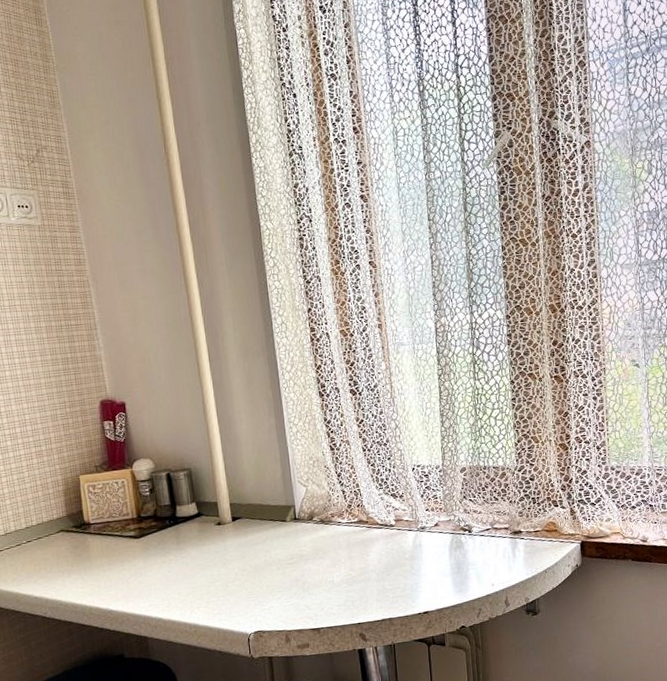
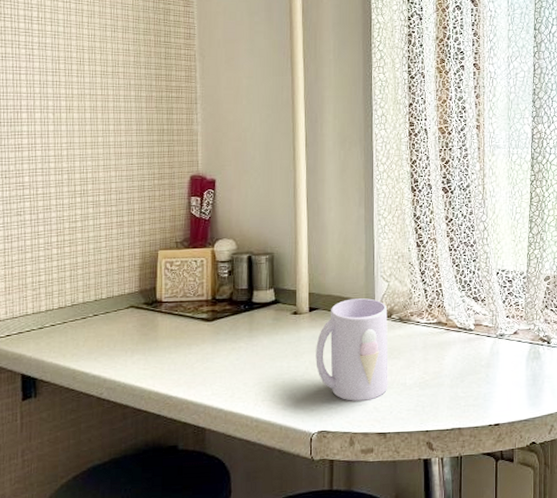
mug: none [243,504,317,602] -> present [316,298,389,401]

